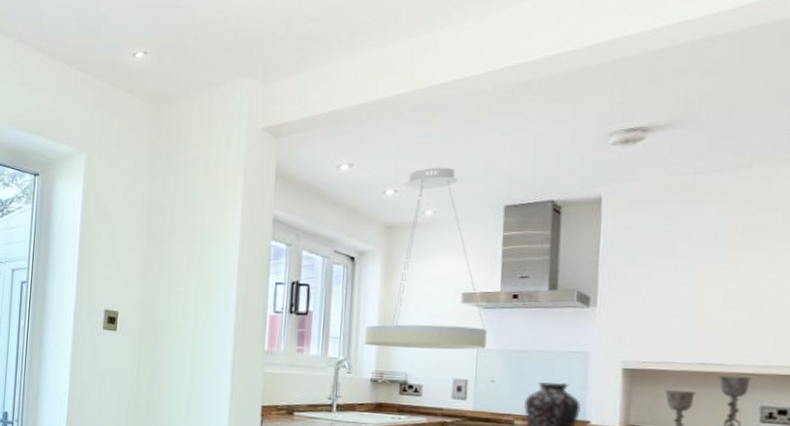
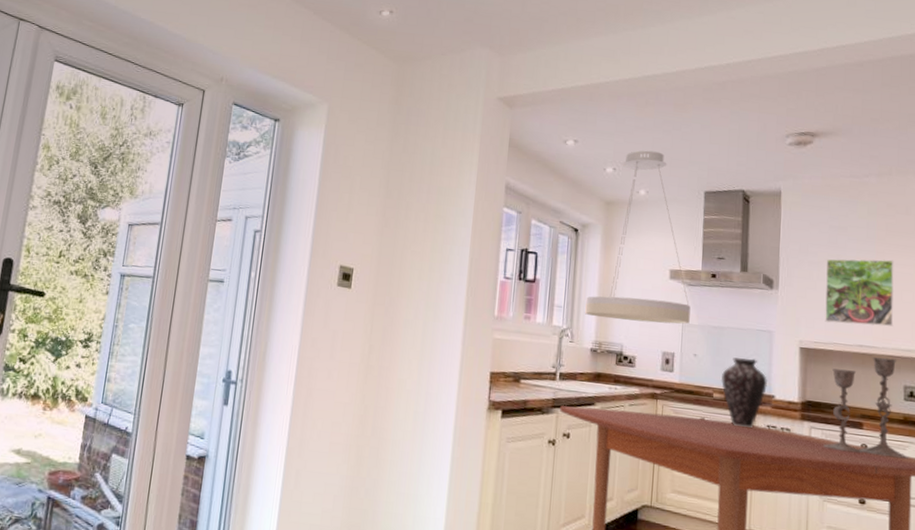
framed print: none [656,265,752,341] -> present [825,258,894,327]

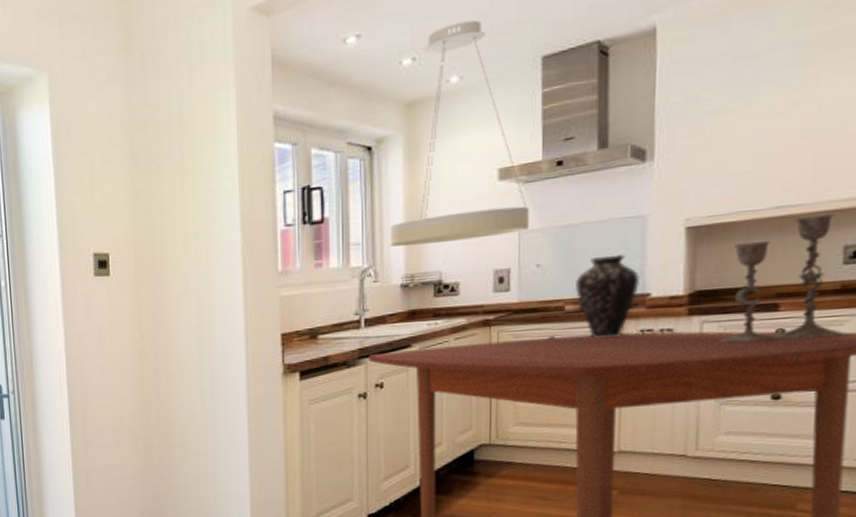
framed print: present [825,258,894,327] -> none [723,82,835,187]

